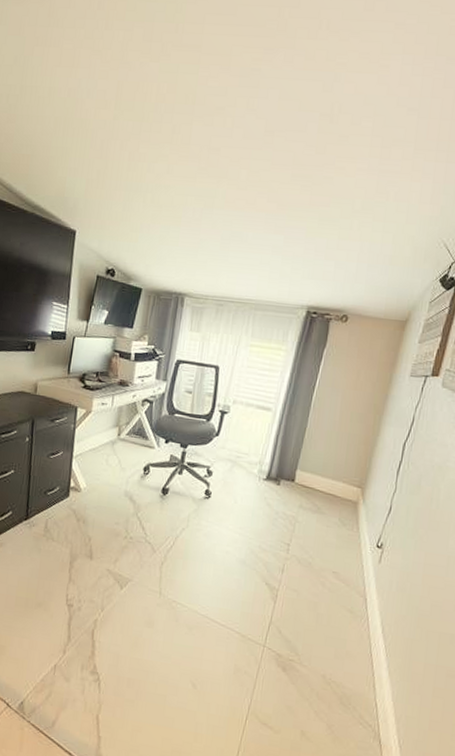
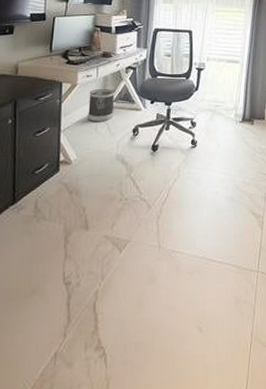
wastebasket: none [99,418,129,455] -> present [88,88,115,122]

